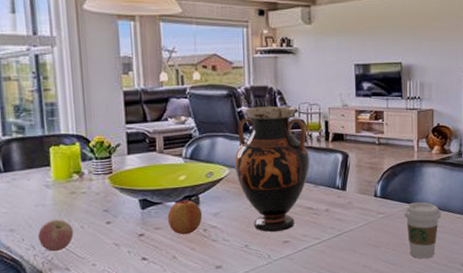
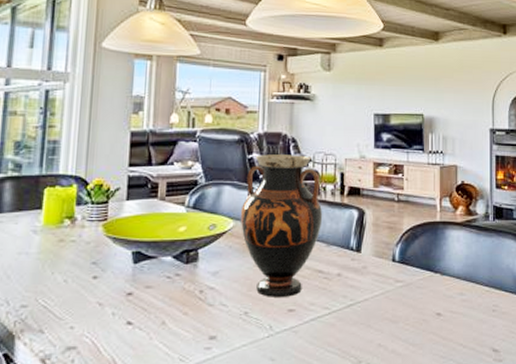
apple: present [38,219,74,252] -> none [15,271,56,309]
apple: present [167,199,203,235] -> none [160,254,200,297]
coffee cup: present [403,202,442,259] -> none [424,270,468,340]

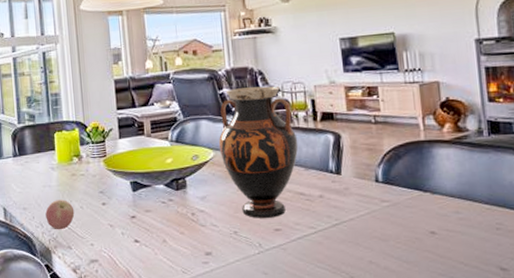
apple: none [15,271,56,309] -> present [45,200,75,230]

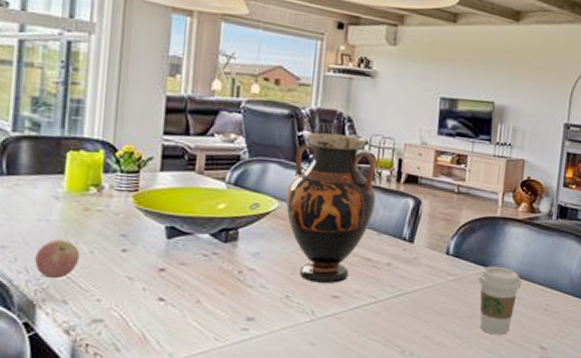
coffee cup: none [413,189,464,258] -> present [477,266,523,335]

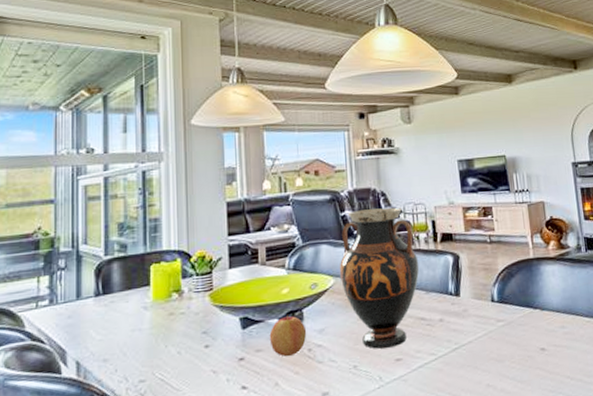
apple: present [35,239,80,279] -> none [132,345,170,384]
apple: none [196,232,240,276] -> present [269,315,307,357]
coffee cup: present [477,266,523,335] -> none [525,305,569,374]

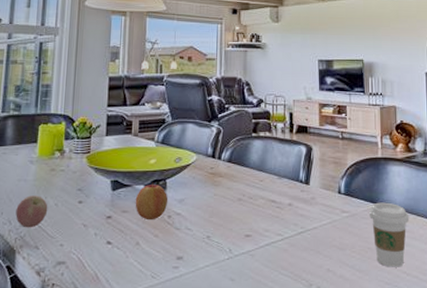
apple: none [132,345,170,384] -> present [15,195,48,228]
vase: present [339,207,420,349] -> none [202,96,275,223]
coffee cup: none [525,305,569,374] -> present [368,202,410,267]

